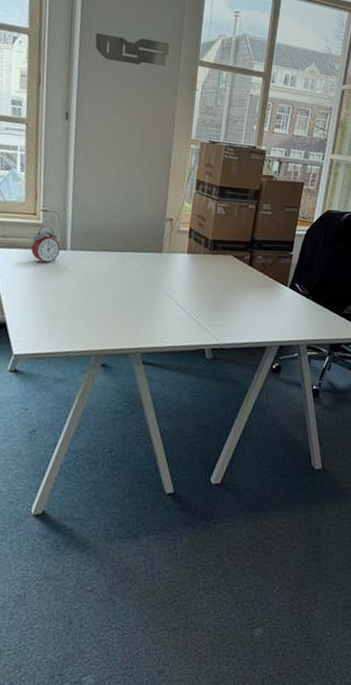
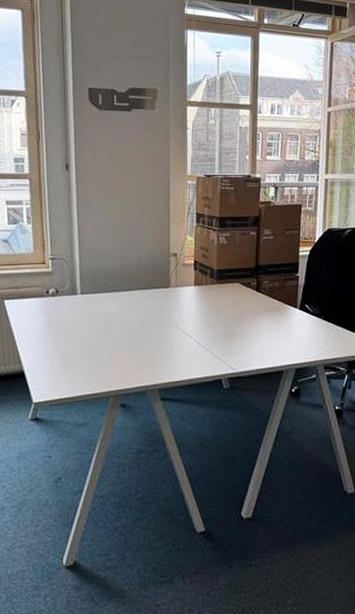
alarm clock: present [31,225,60,263] -> none [43,273,71,309]

